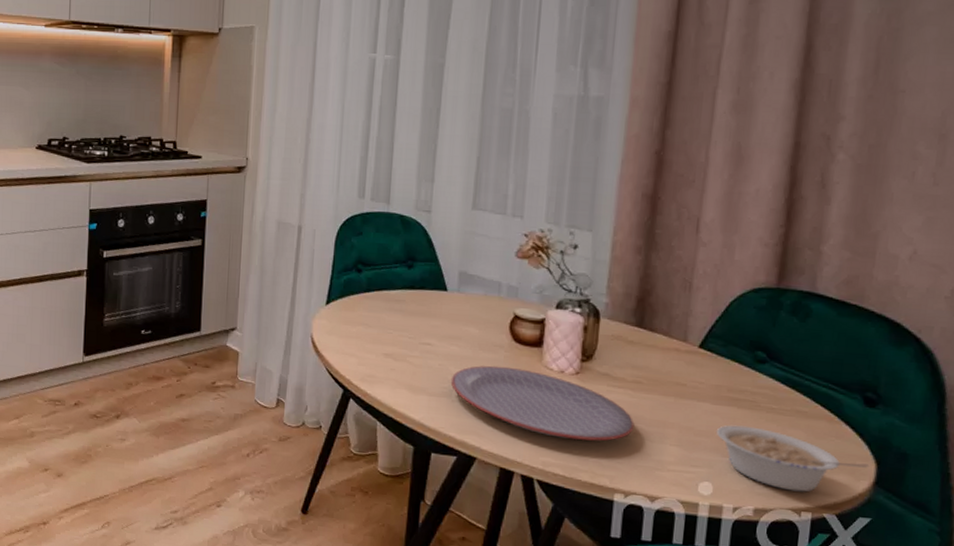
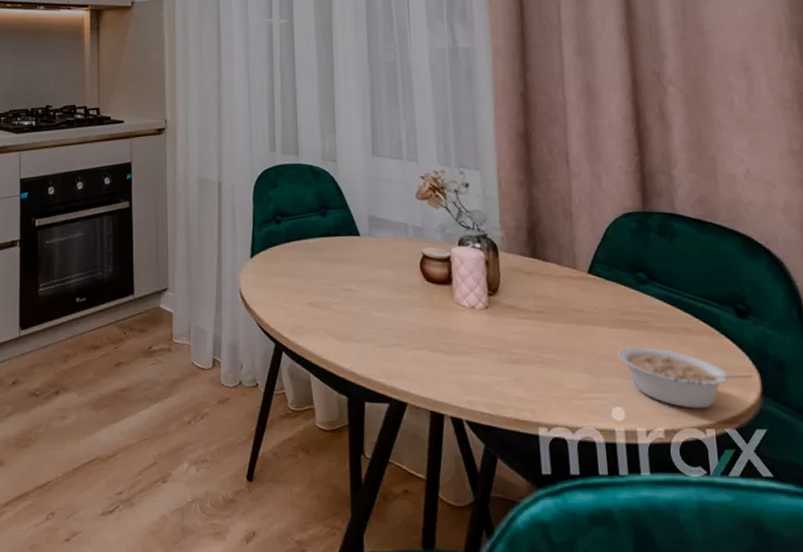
plate: present [450,365,635,441] -> none [373,306,545,375]

